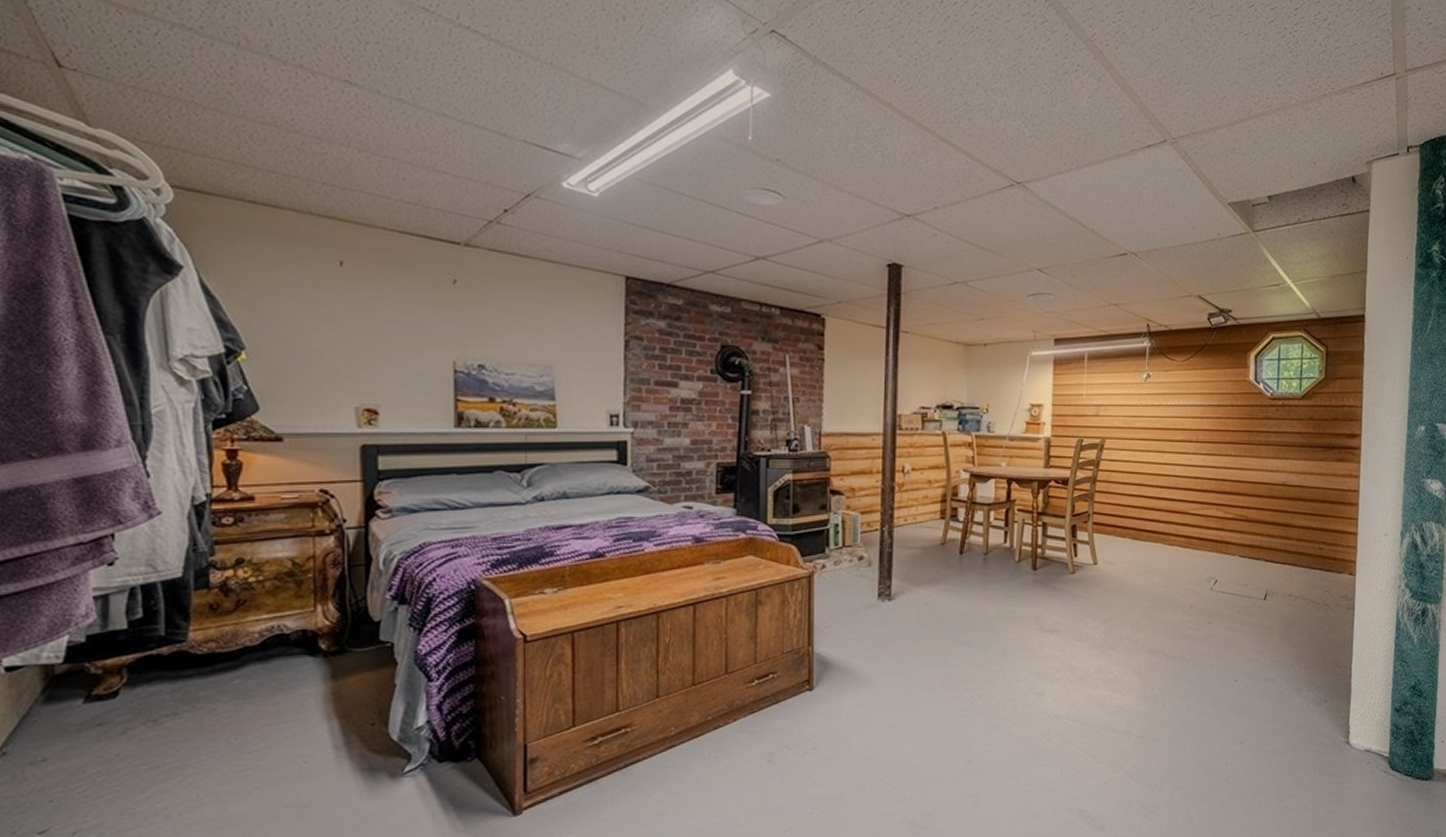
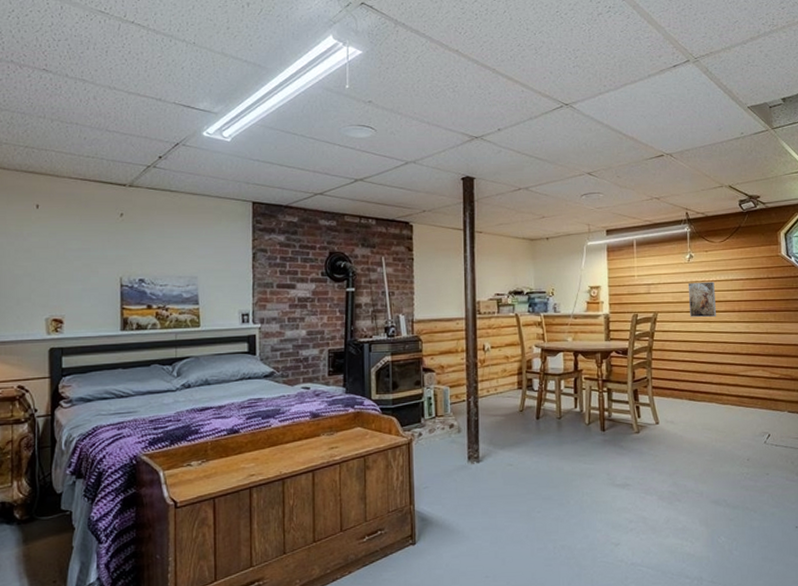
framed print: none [1141,406,1172,447] -> present [688,281,716,318]

